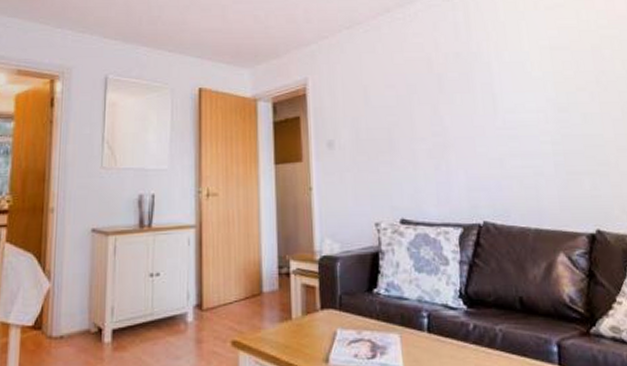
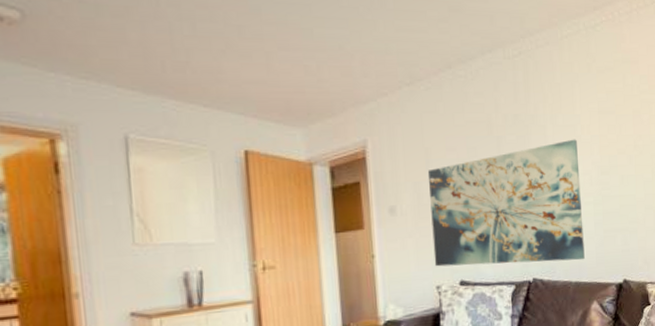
wall art: none [366,75,545,205] -> present [427,139,585,267]

